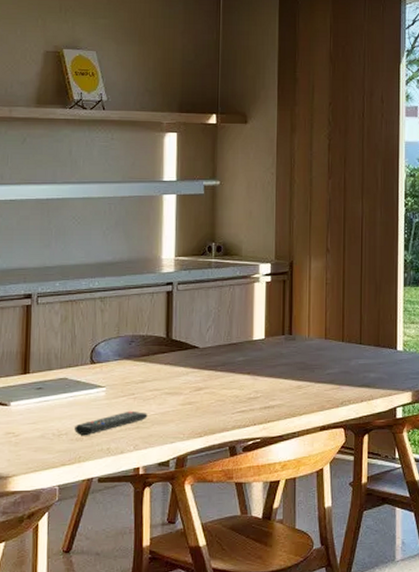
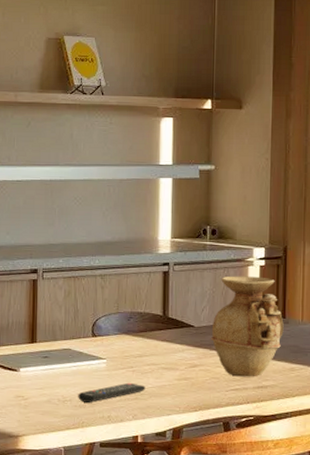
vase: none [215,293,290,398] -> present [210,276,284,377]

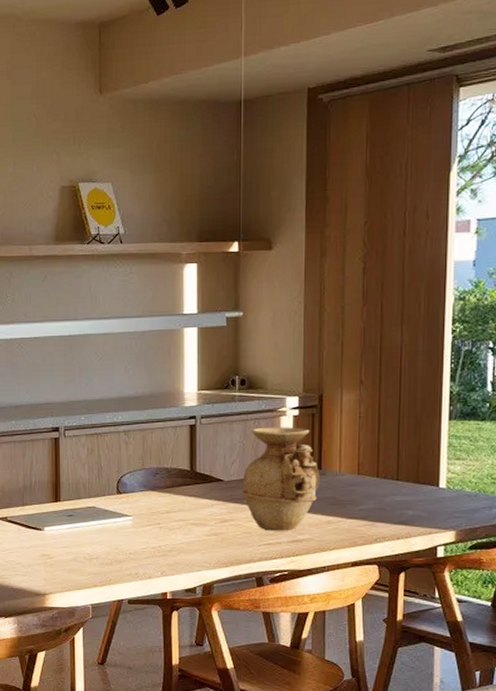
remote control: present [78,382,146,404] -> none [104,539,174,561]

